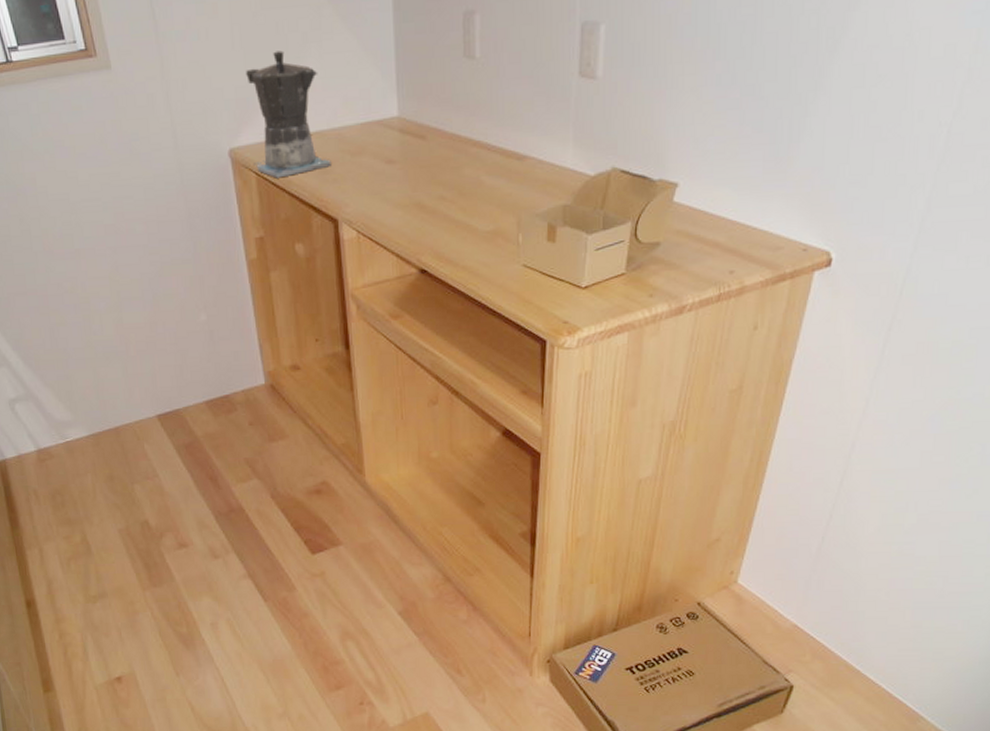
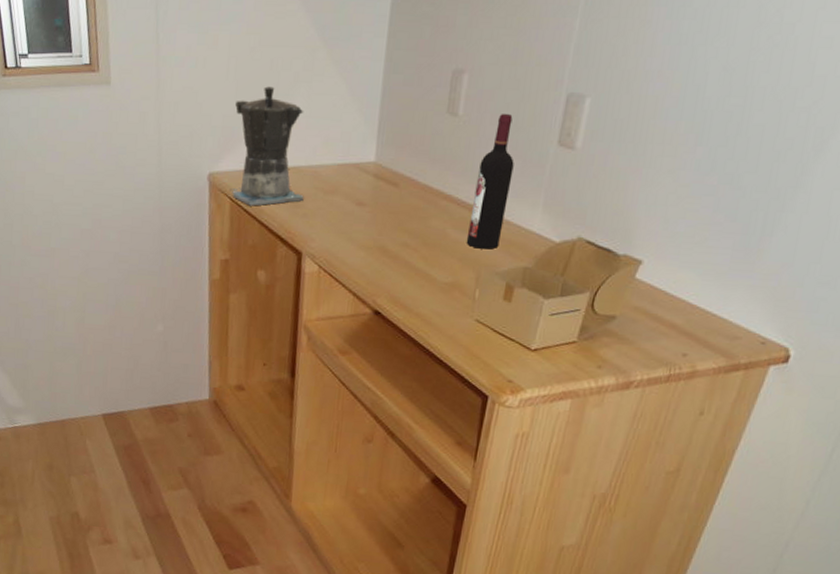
wine bottle: none [502,50,539,192] -> present [466,113,514,249]

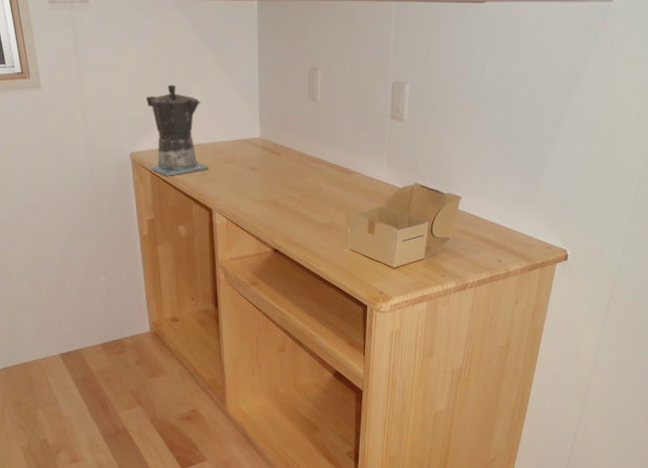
wine bottle: present [466,113,514,249] -> none [335,97,362,197]

